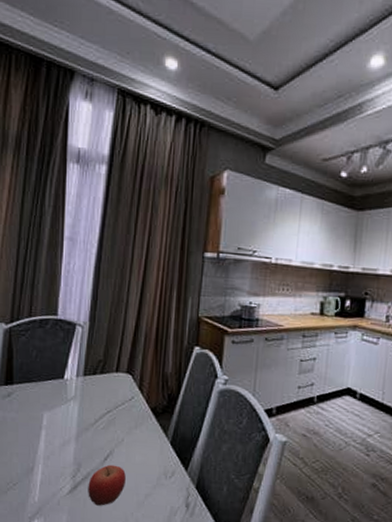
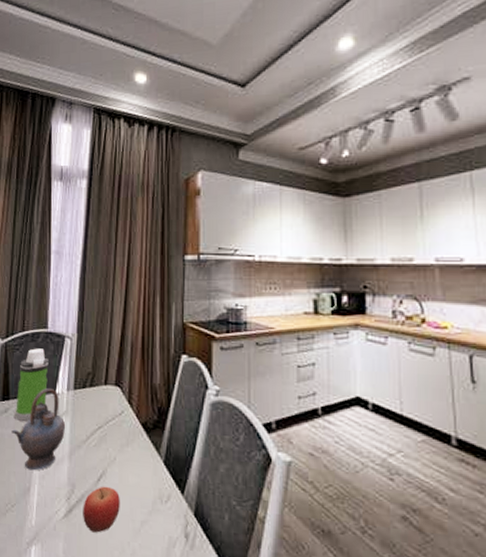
teapot: none [14,373,73,452] -> present [11,387,65,471]
water bottle: none [19,334,57,405] -> present [15,348,49,421]

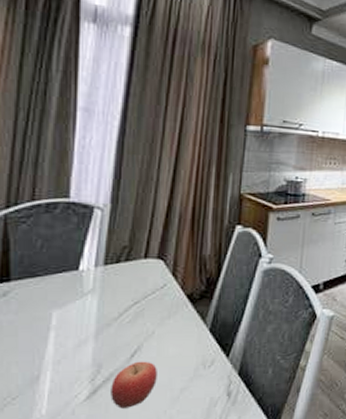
teapot: present [11,387,65,471] -> none [13,264,90,357]
water bottle: present [15,348,49,421] -> none [18,221,70,304]

